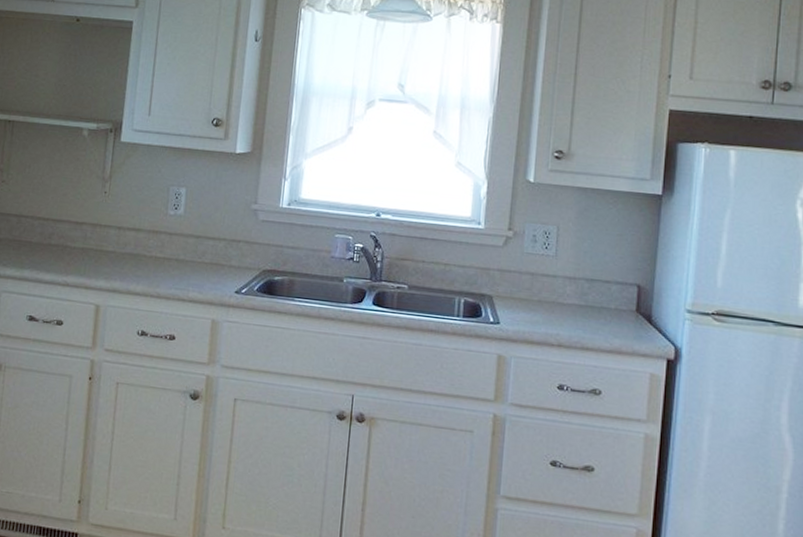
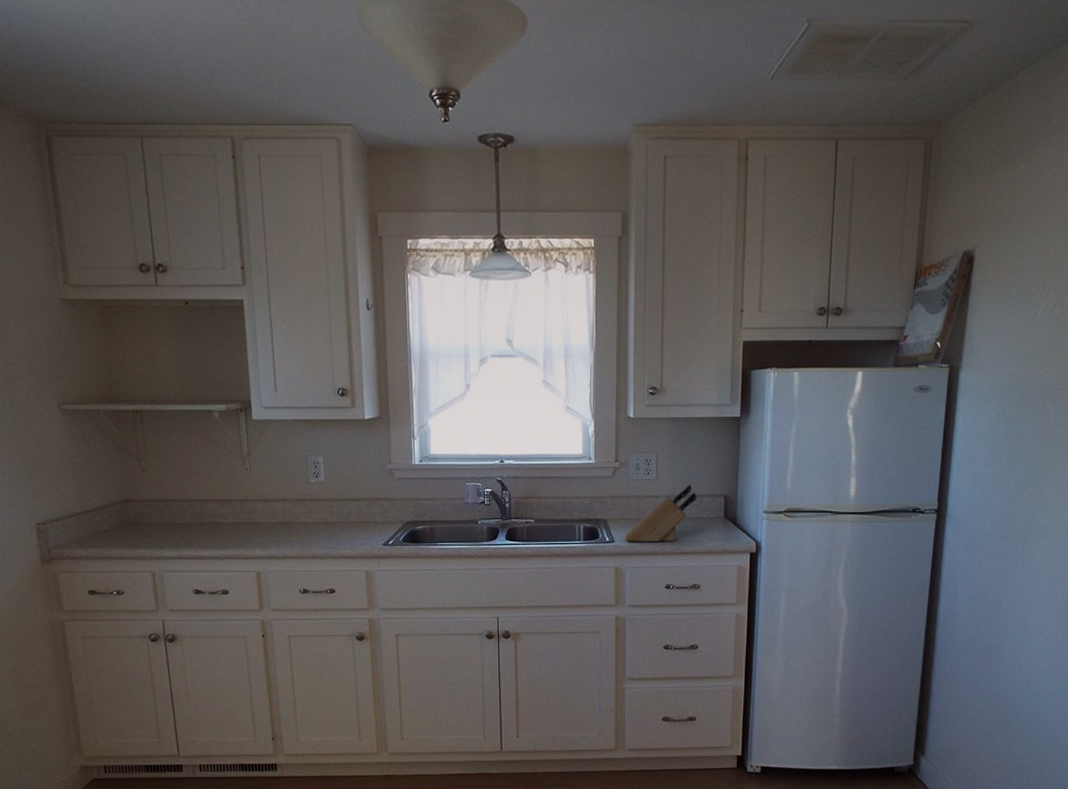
knife block: none [512,266,604,332] -> present [624,484,697,543]

